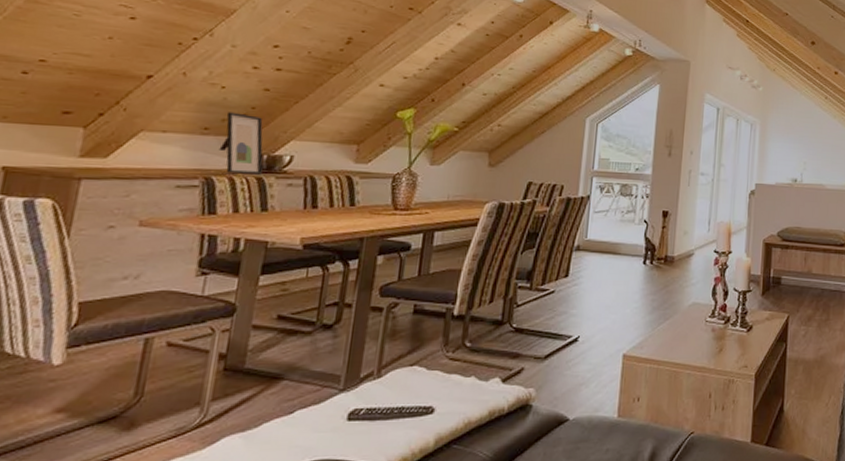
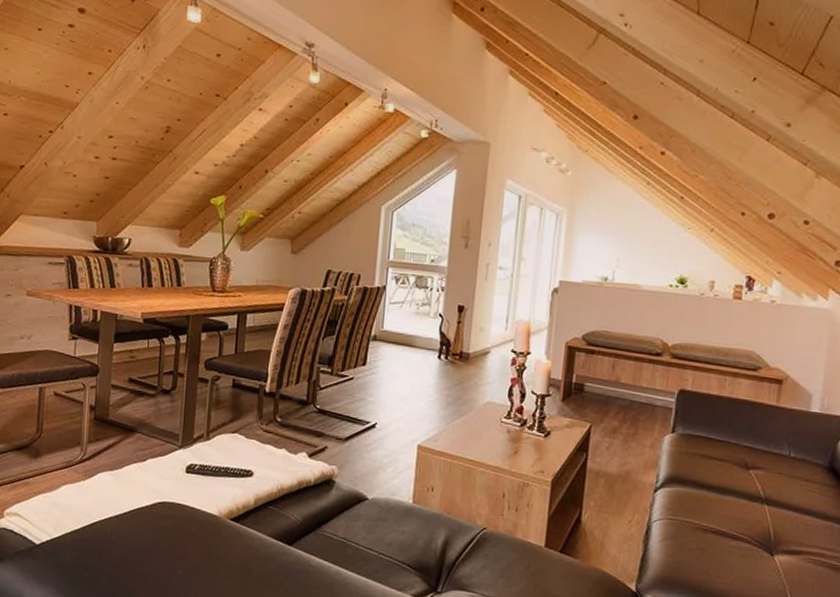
picture frame: present [218,112,263,175] -> none [76,198,109,255]

